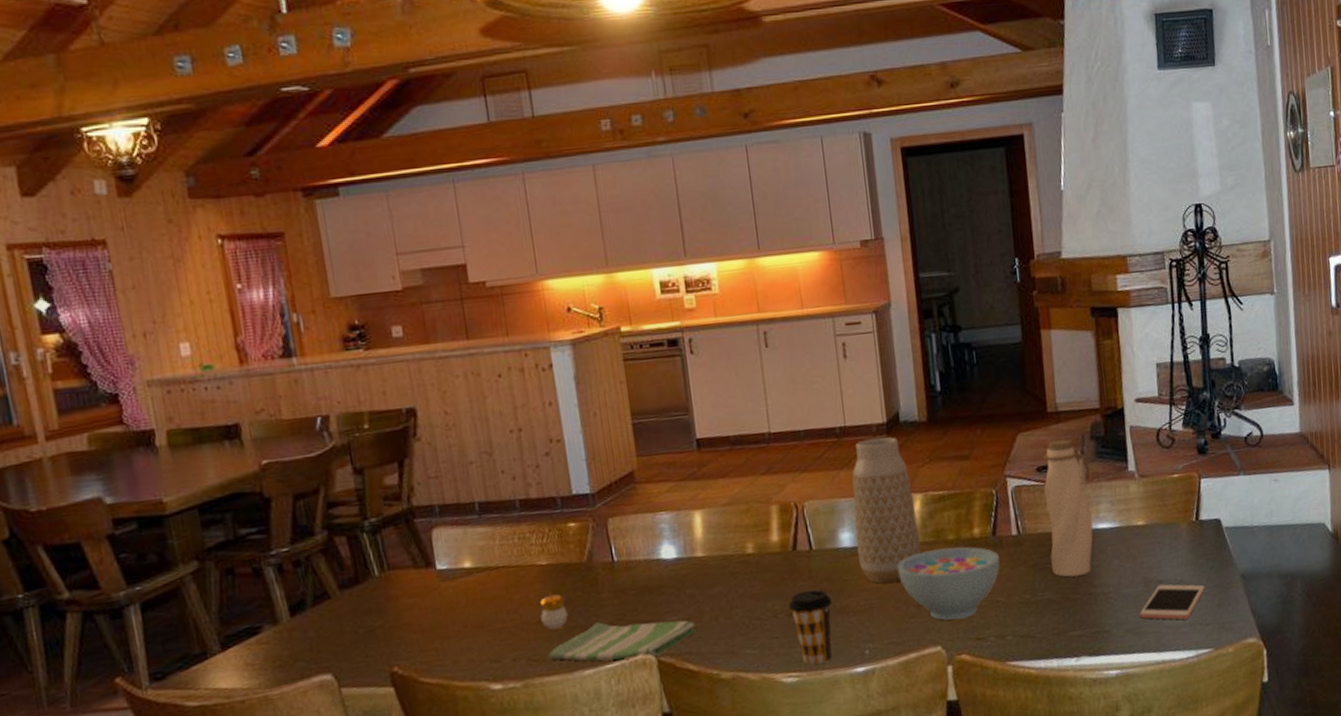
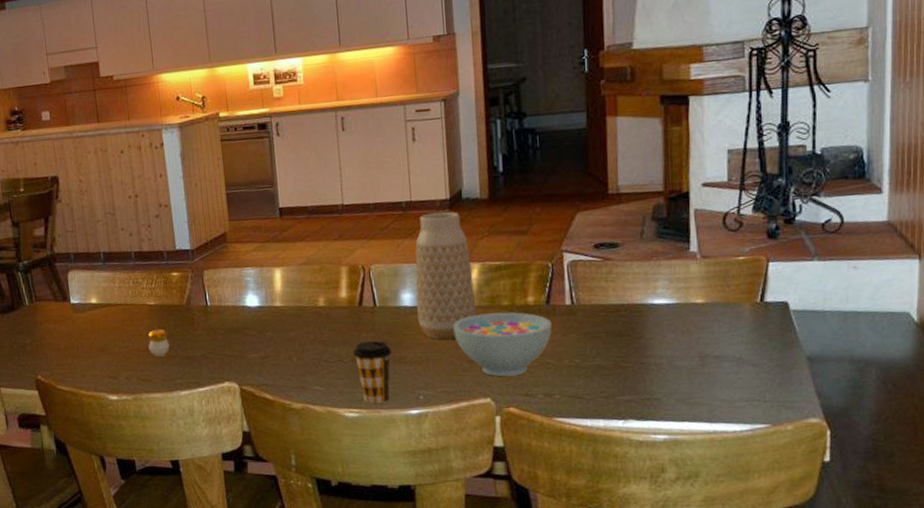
dish towel: present [548,620,696,661] -> none [153,354,273,387]
water bottle: present [1043,439,1093,577] -> none [600,219,649,347]
cell phone: present [1140,584,1205,620] -> none [693,360,766,395]

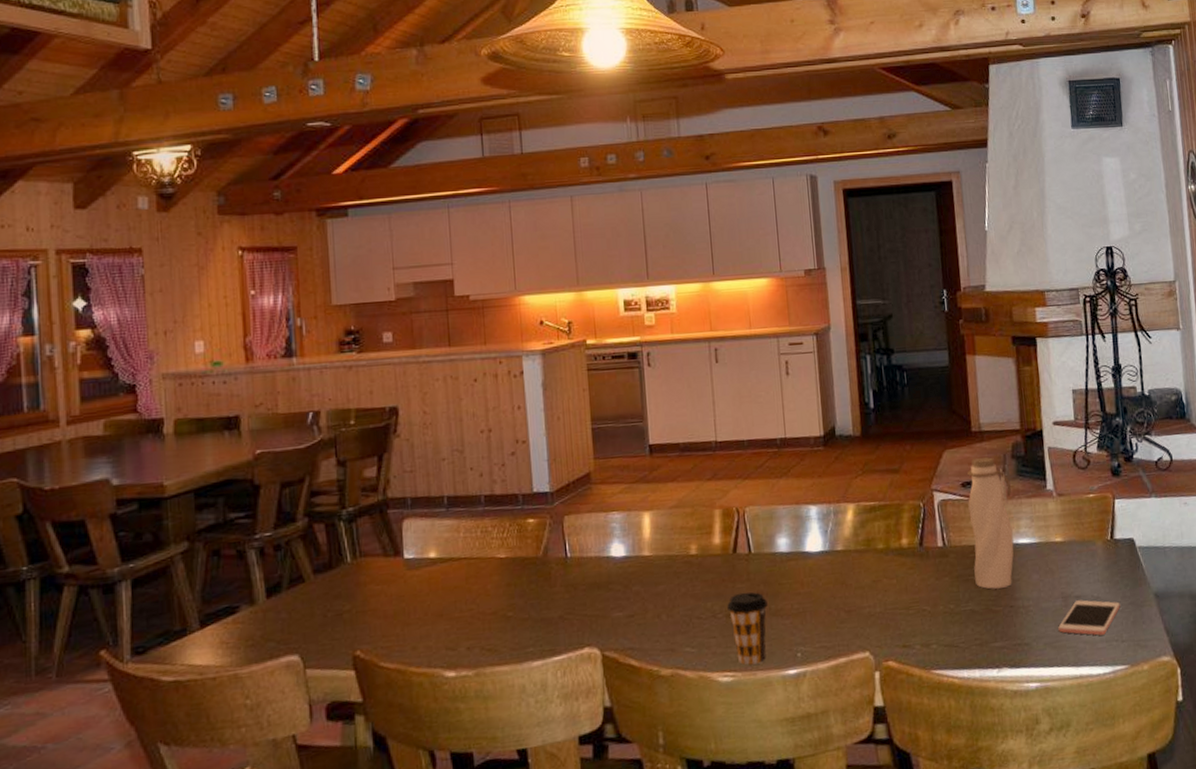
candle: present [147,326,170,357] -> none [495,583,522,621]
vase: present [415,211,477,340] -> none [790,449,853,589]
bowl: present [453,312,553,377] -> none [830,556,927,627]
water bottle: none [600,219,649,347] -> present [967,457,1014,589]
cell phone: none [693,360,766,395] -> present [1058,600,1120,636]

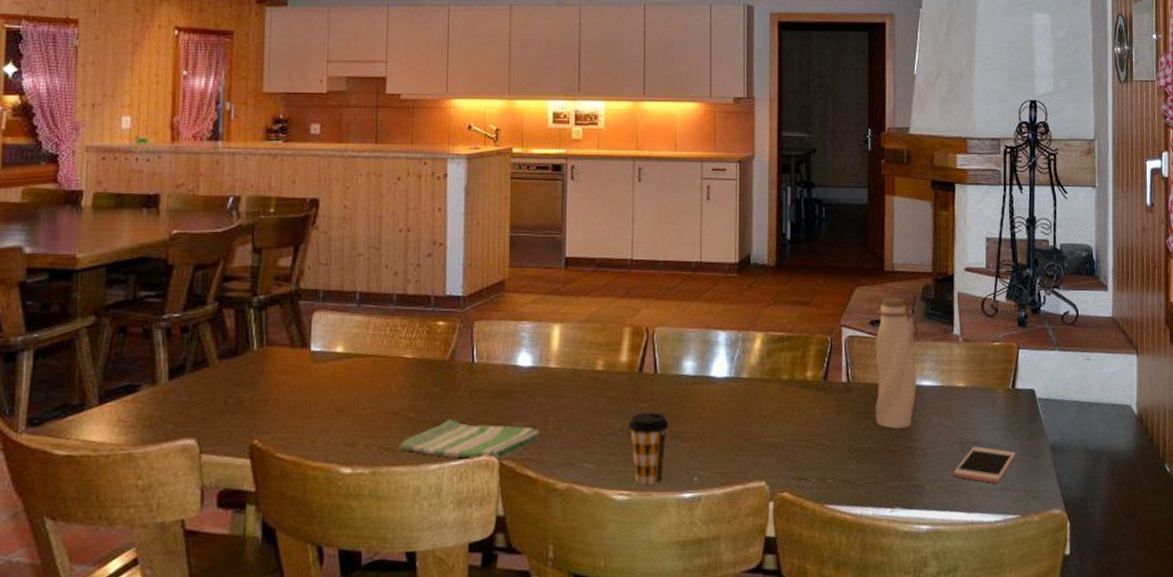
dish towel: none [500,615,639,654] -> present [399,419,539,460]

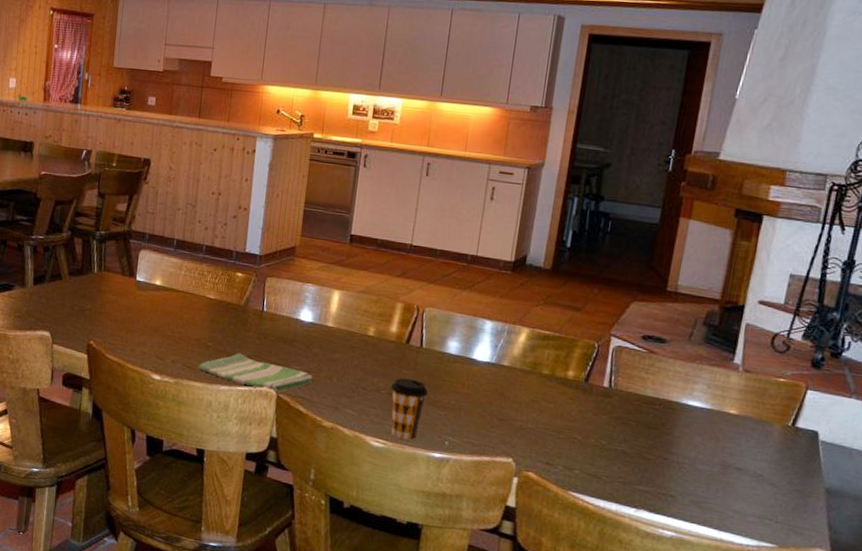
water bottle: present [875,298,918,429] -> none [633,316,695,441]
cell phone: present [954,446,1016,483] -> none [709,472,784,511]

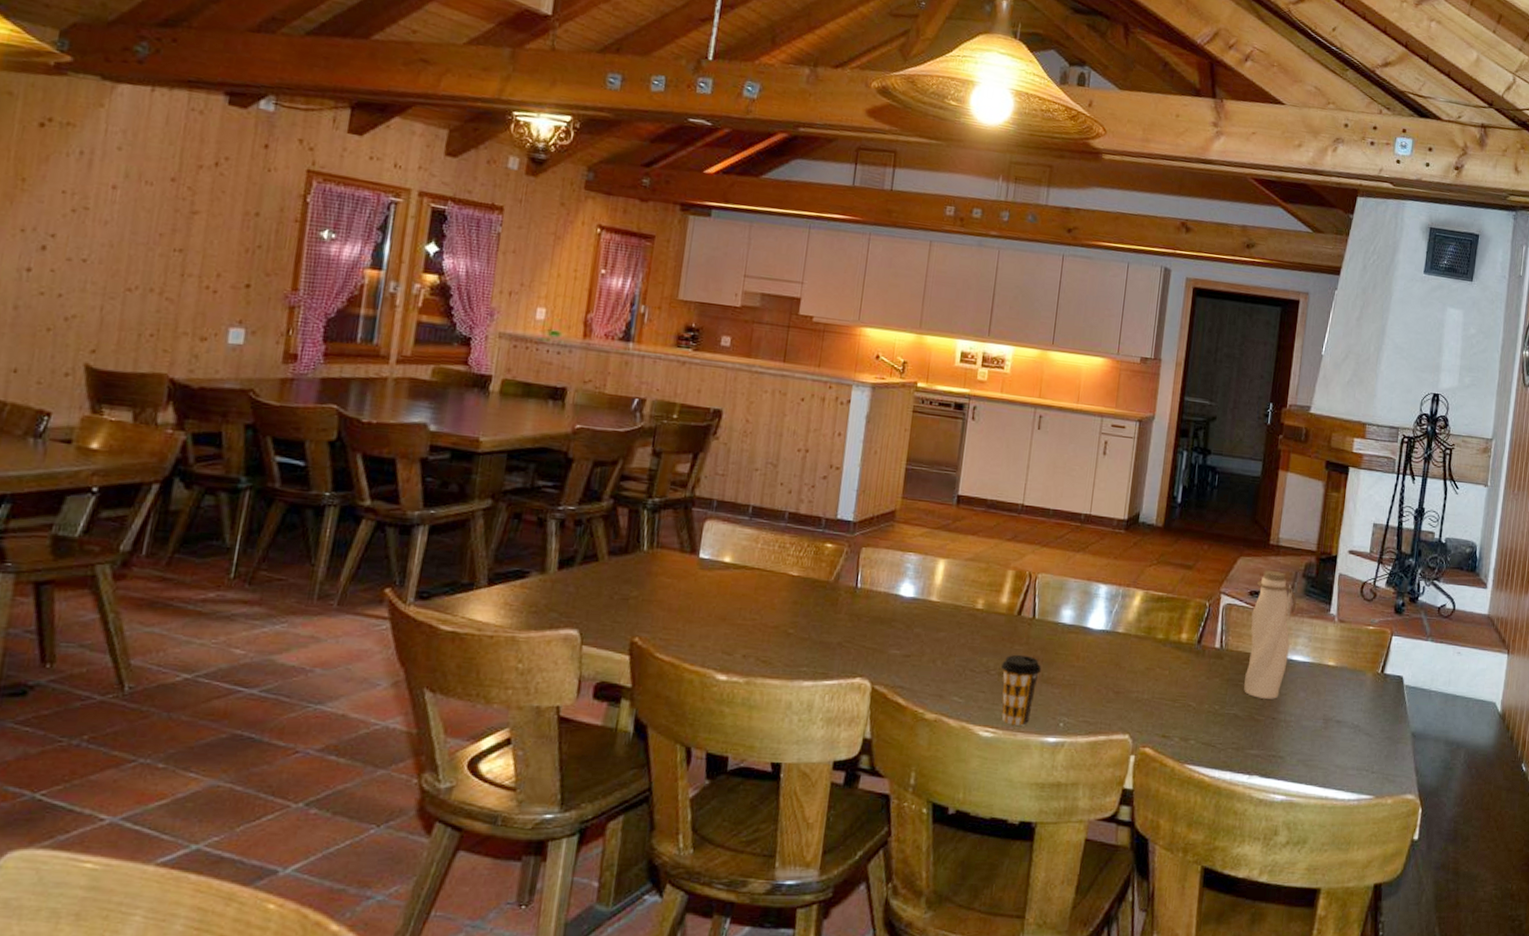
dish towel: present [197,353,313,393] -> none [775,639,914,684]
water bottle: none [633,316,695,441] -> present [1244,571,1296,699]

